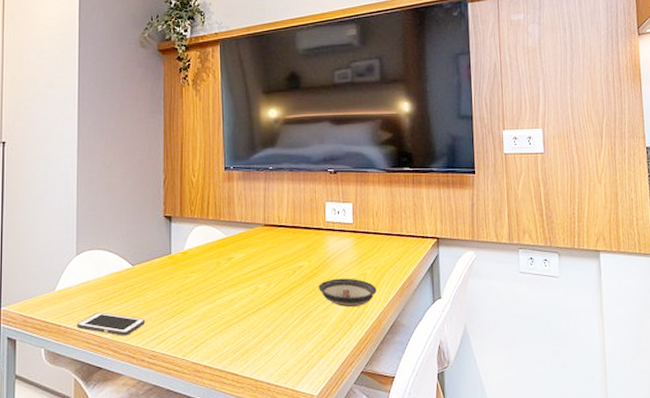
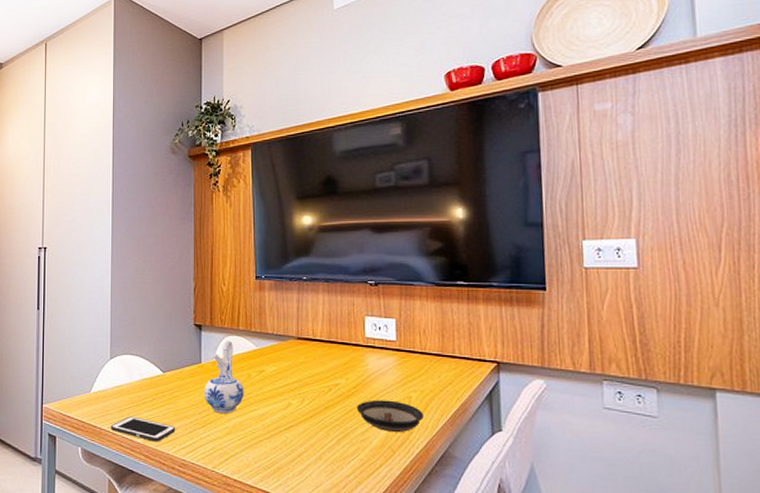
ceramic pitcher: none [174,230,214,302] -> present [204,340,244,413]

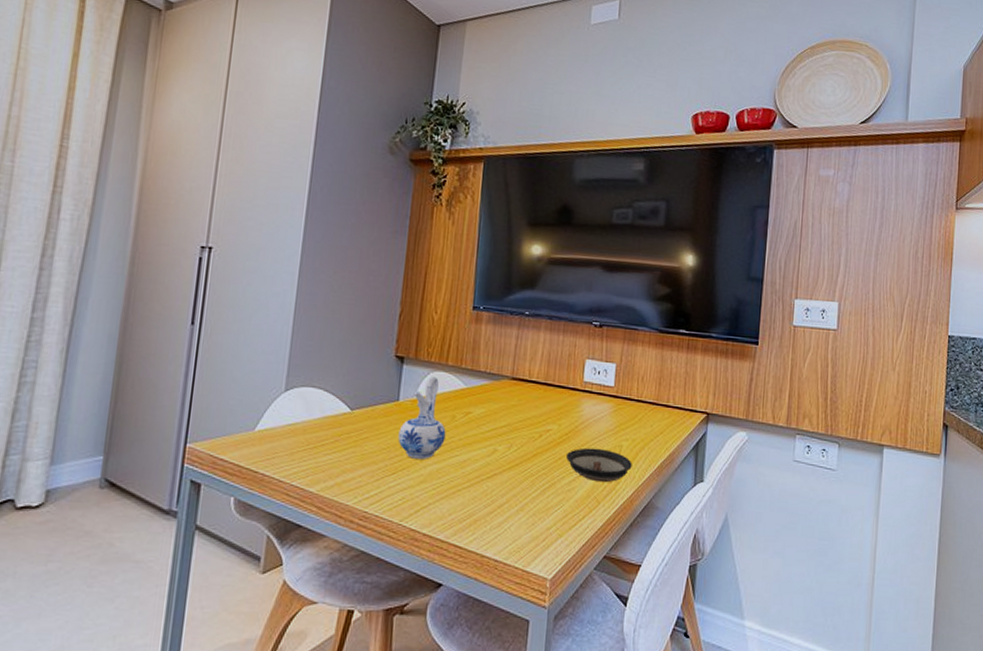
cell phone: present [110,416,176,442] -> none [276,460,360,491]

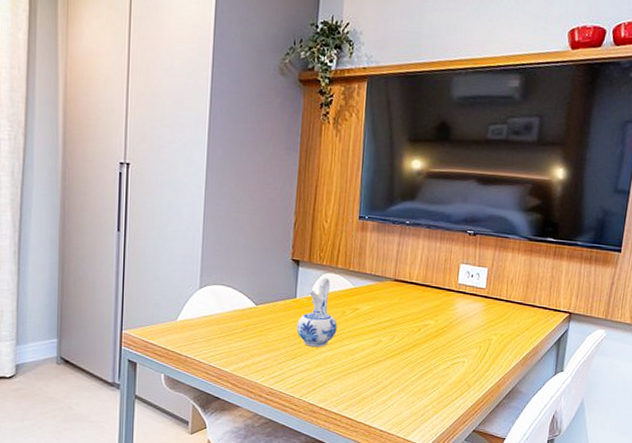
saucer: present [565,447,632,483] -> none [441,340,500,370]

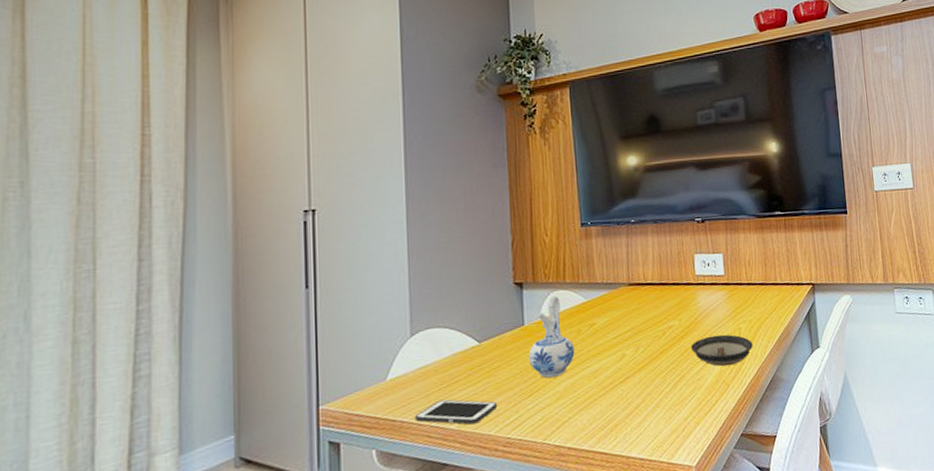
cell phone: none [197,345,266,371] -> present [414,399,498,425]
saucer: none [441,340,500,370] -> present [690,334,753,366]

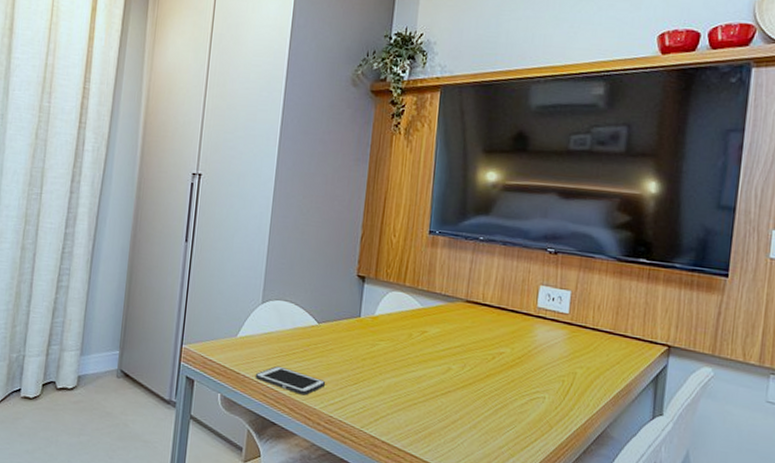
ceramic pitcher: present [529,296,575,378] -> none [359,295,403,373]
saucer: present [690,334,753,366] -> none [518,372,587,408]

